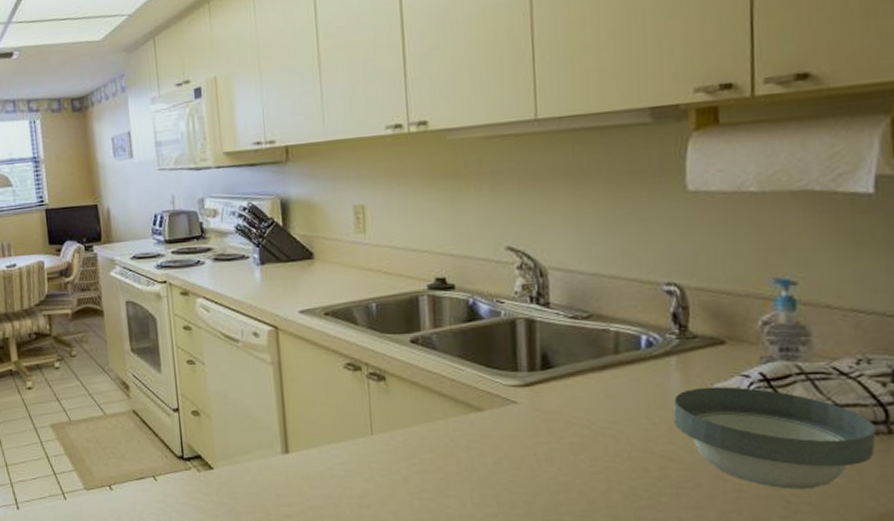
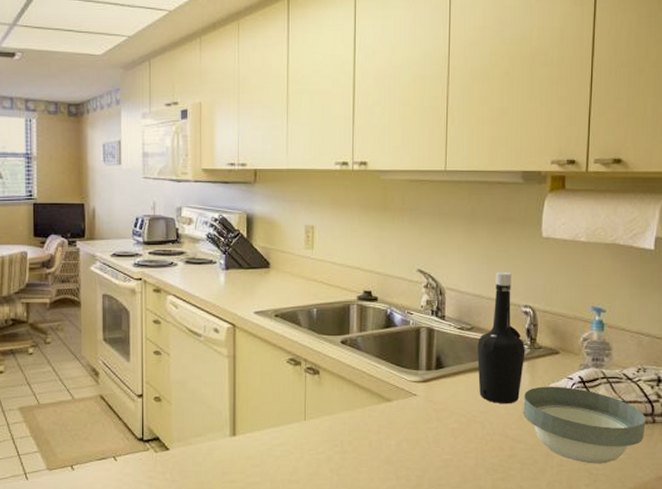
bottle: none [598,241,673,412] -> present [476,272,526,404]

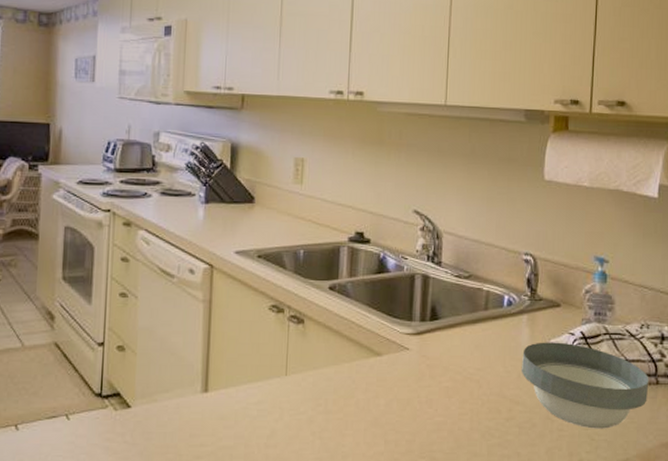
bottle: present [476,272,526,404] -> none [474,215,526,361]

